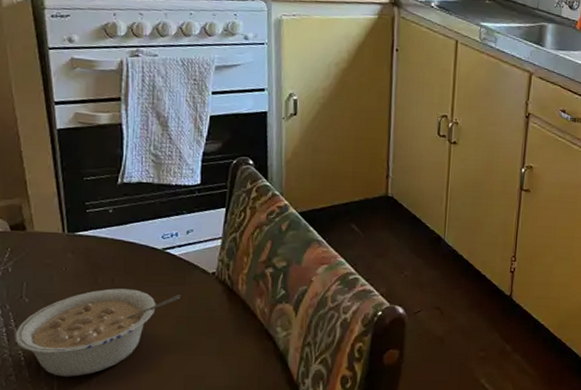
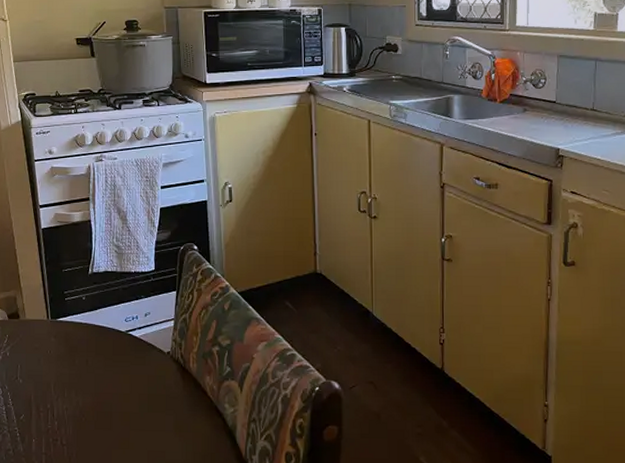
legume: present [15,288,181,377] -> none [12,369,142,452]

